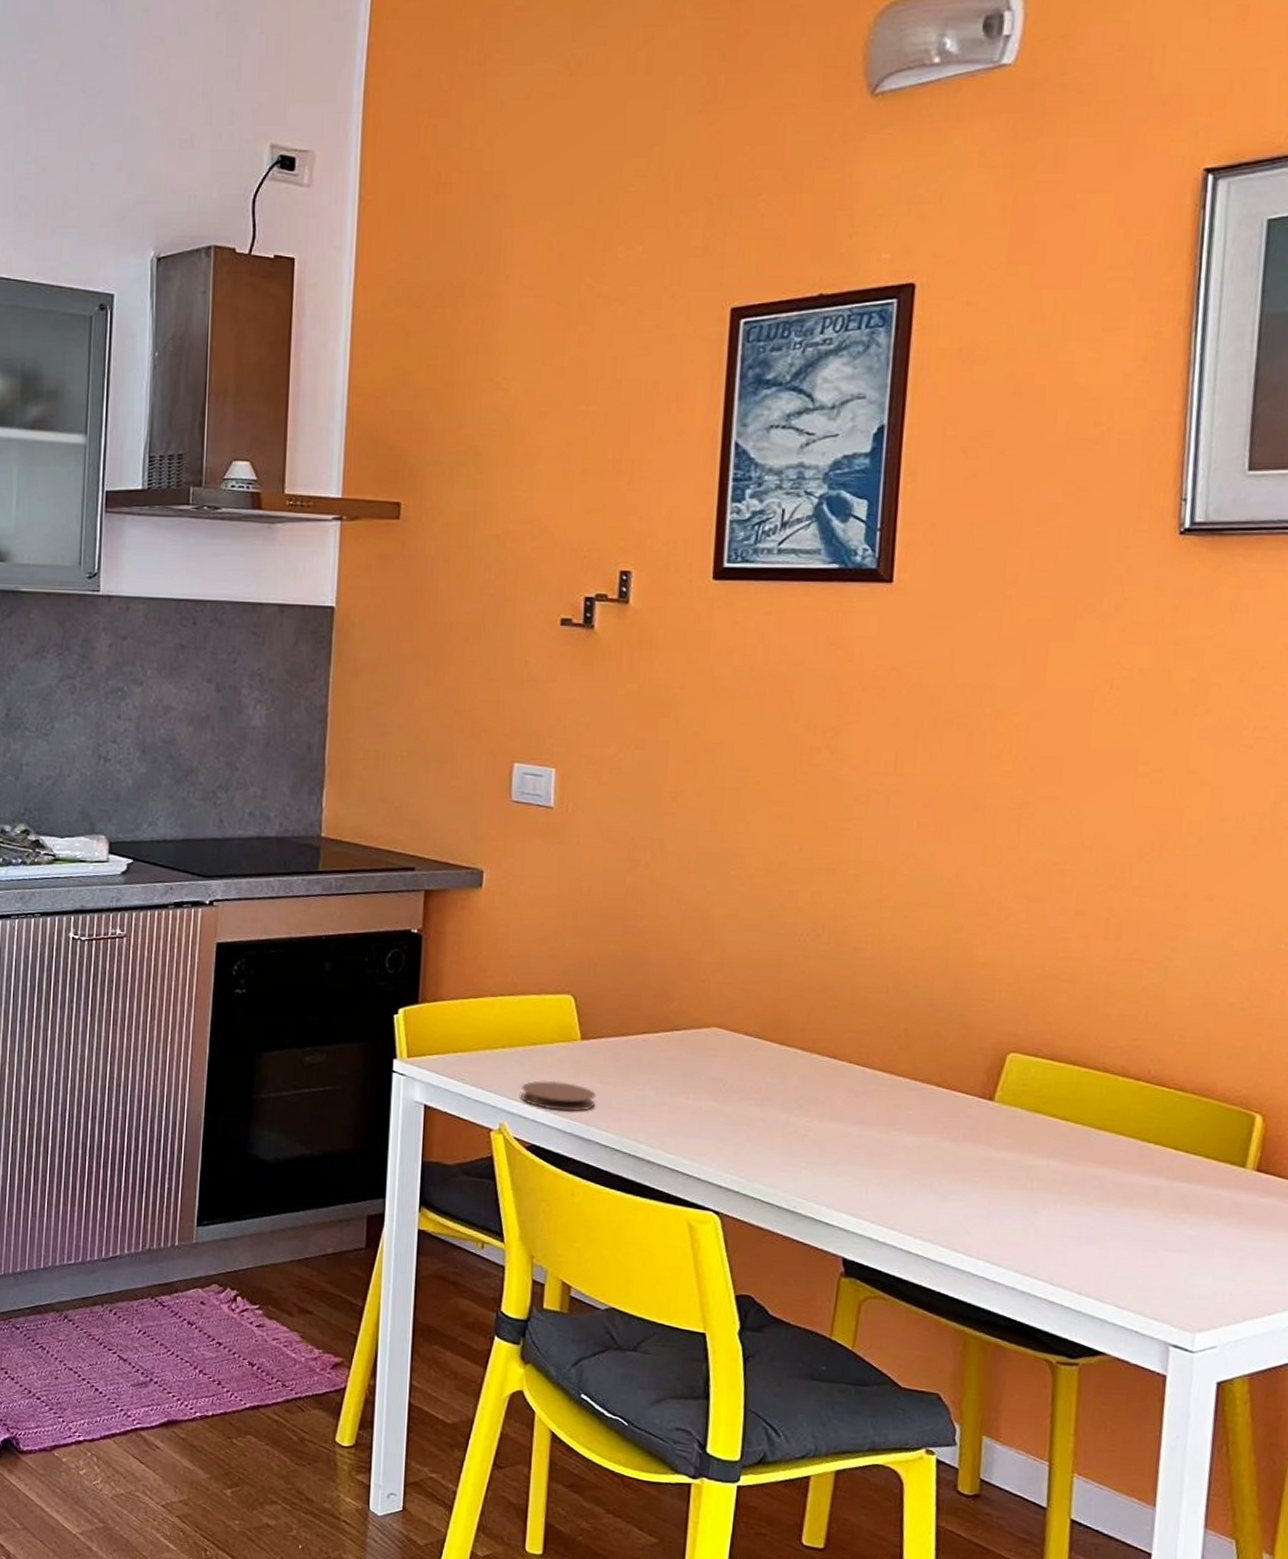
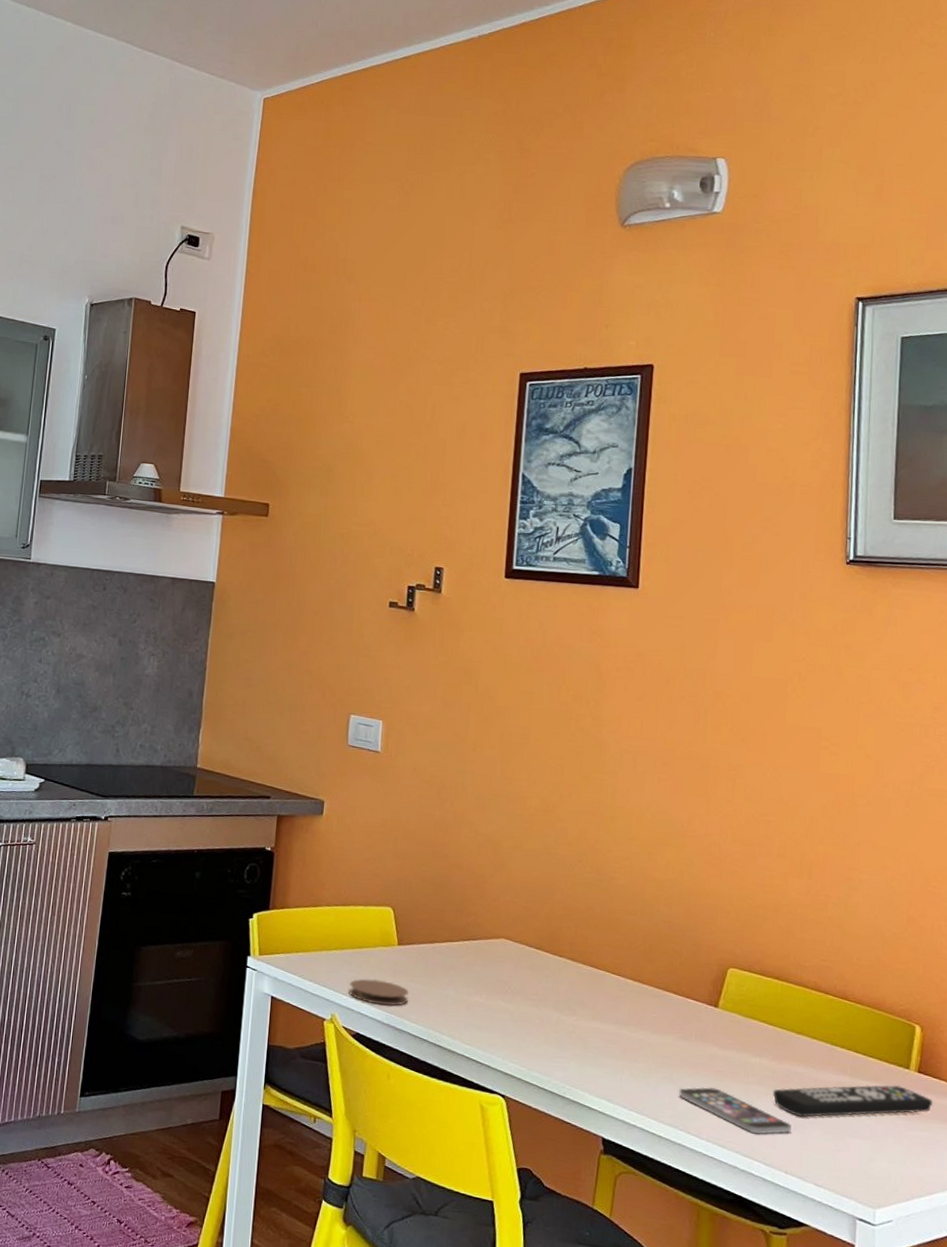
smartphone: none [941,1195,1087,1250] -> present [679,1087,791,1135]
remote control: none [1063,1186,1276,1228] -> present [772,1084,933,1117]

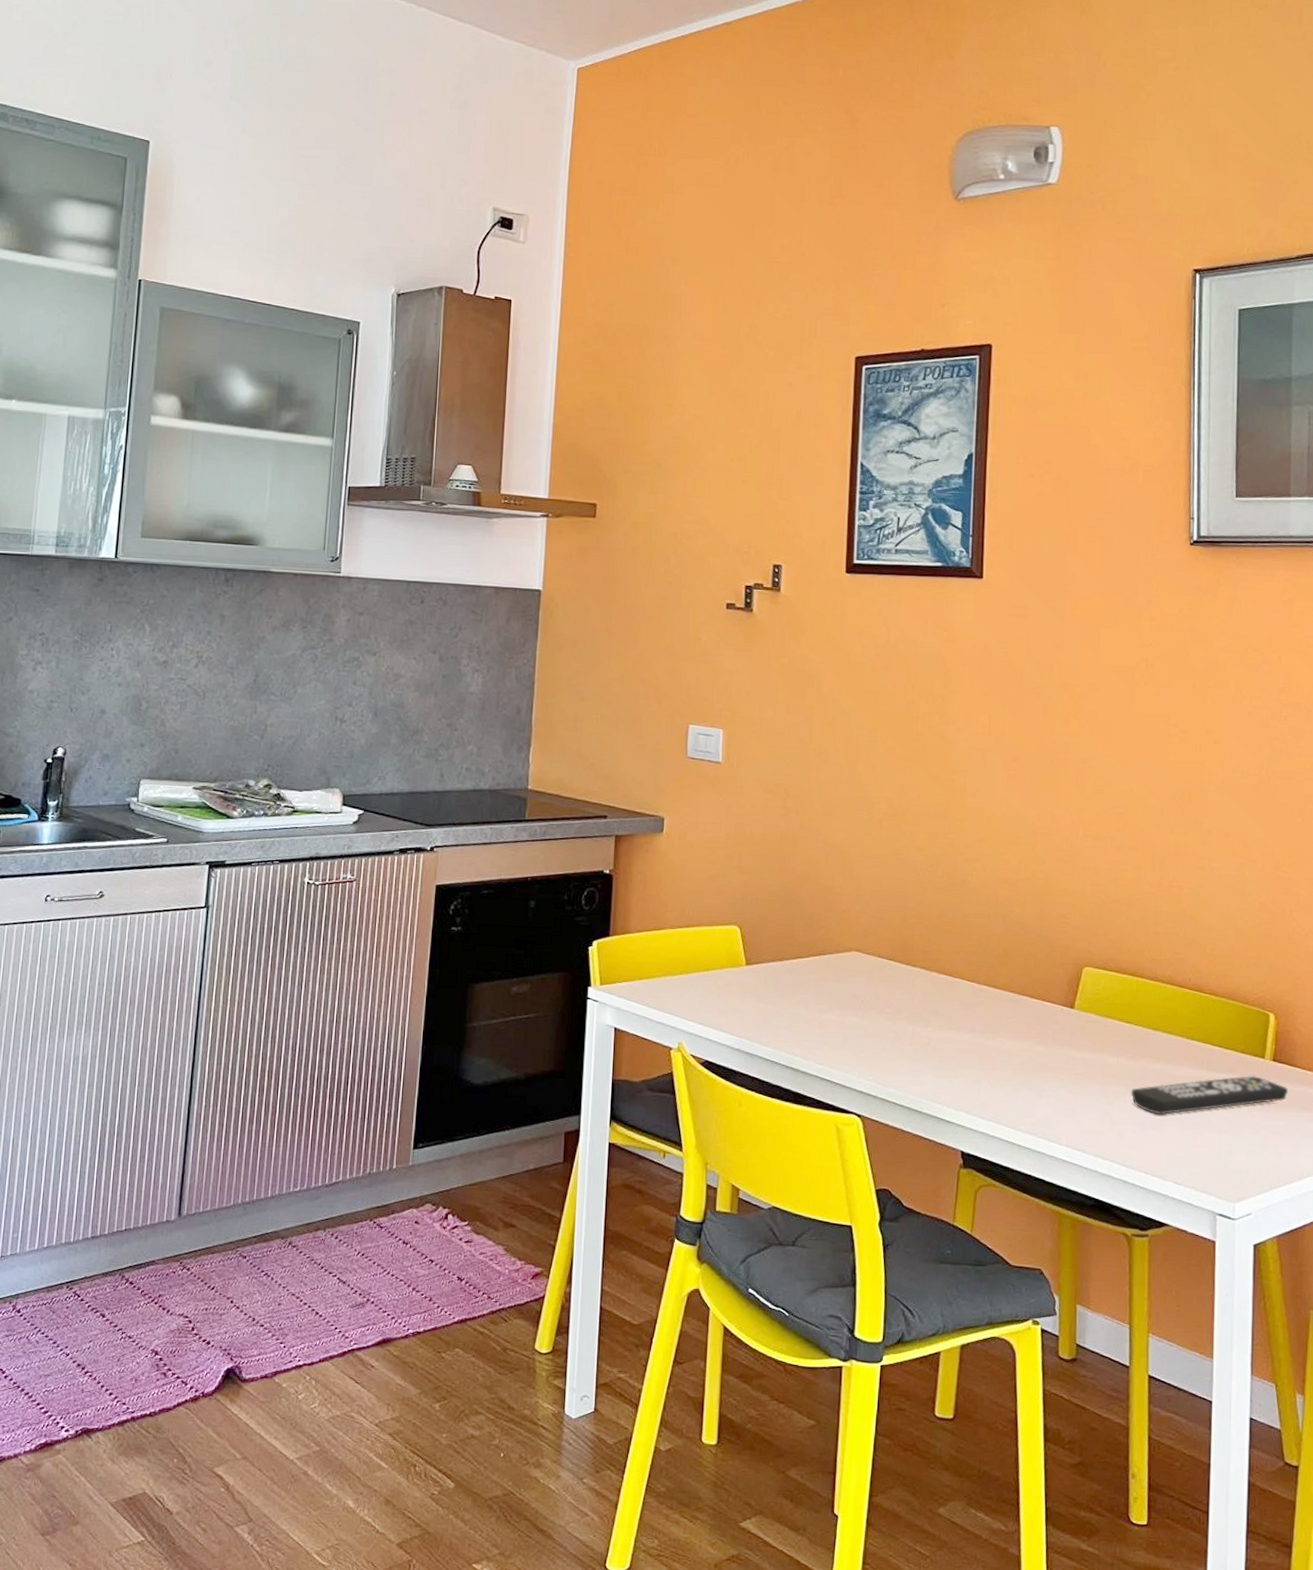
coaster: present [349,978,409,1006] -> none [696,1002,758,1029]
smartphone: present [679,1087,791,1135] -> none [1037,1091,1150,1136]

